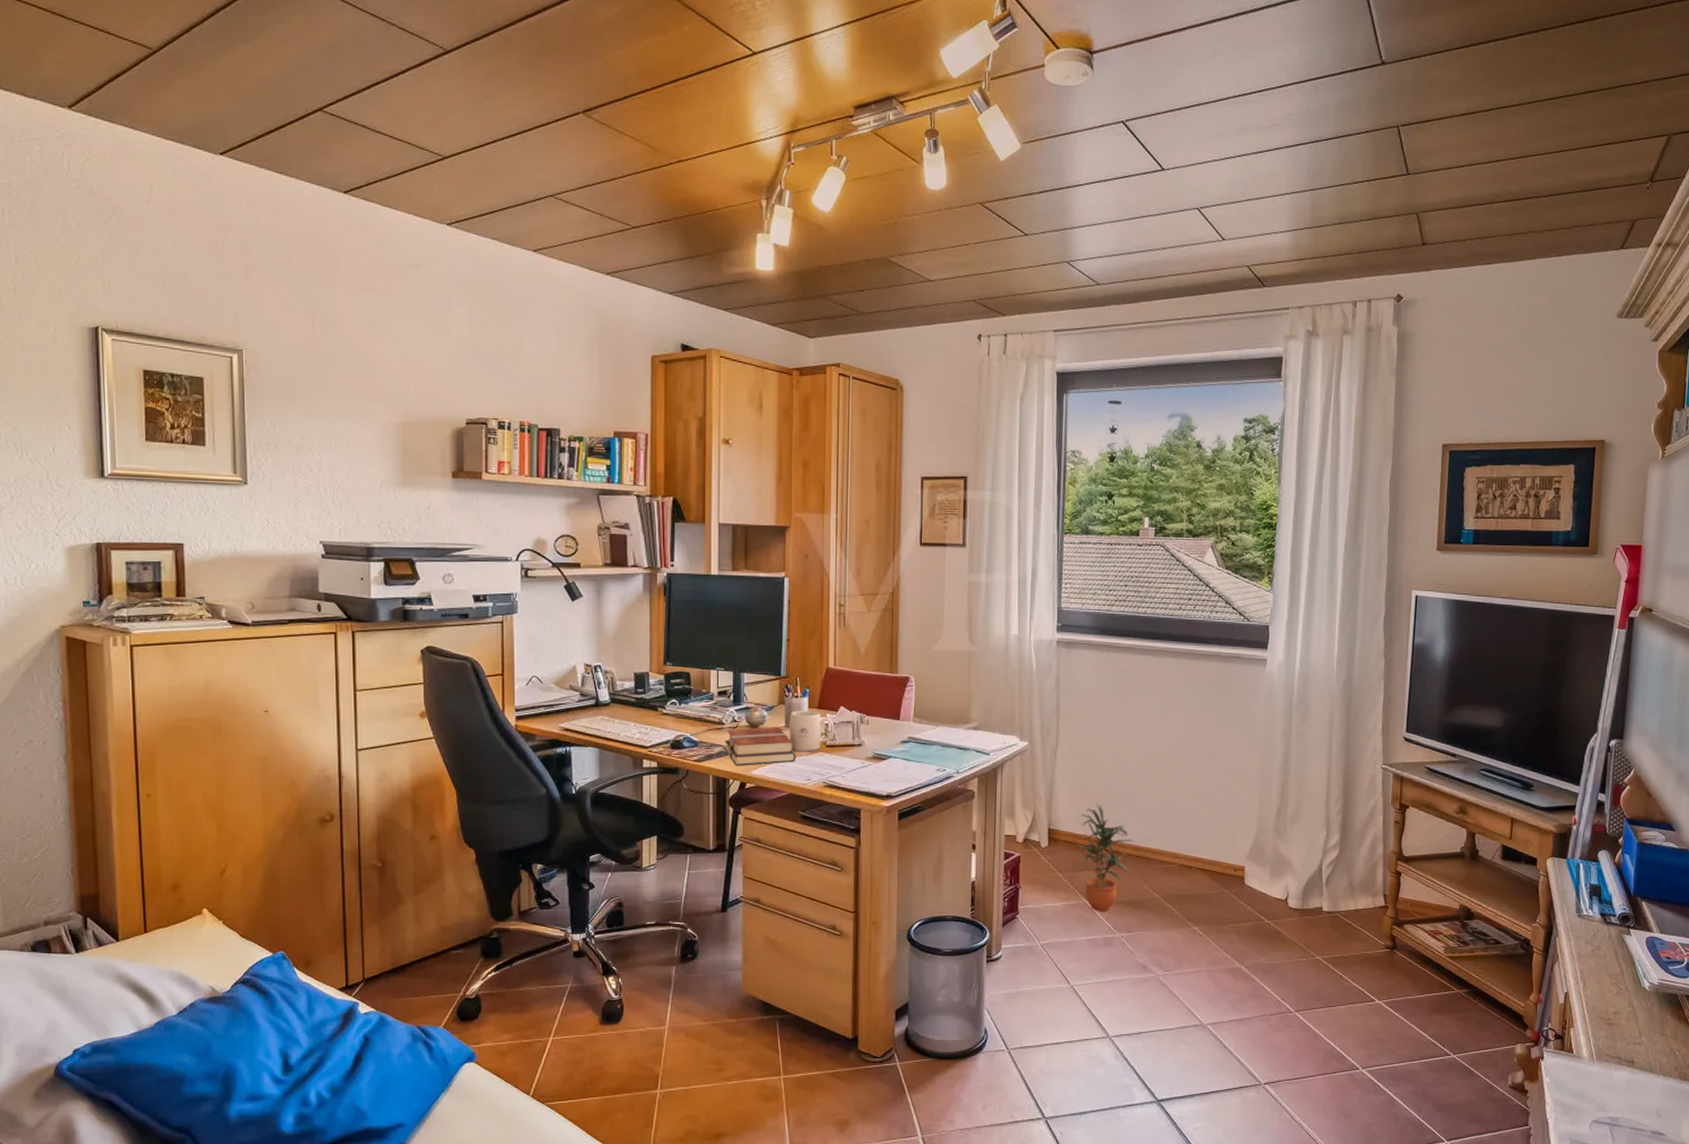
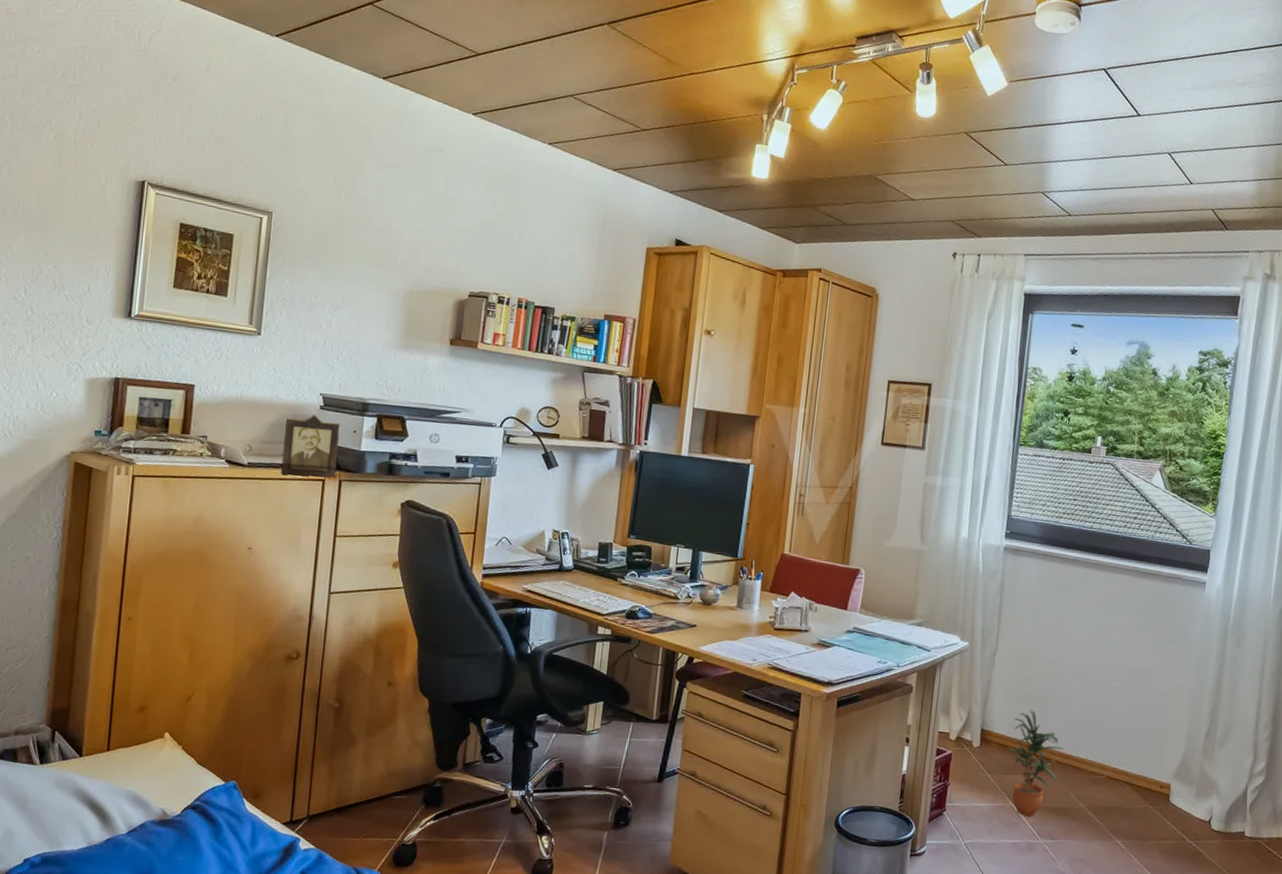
photo frame: none [287,565,348,632] -> present [281,415,340,478]
books: present [724,727,796,766] -> none [677,604,745,642]
mug: present [789,711,835,752] -> none [739,592,784,634]

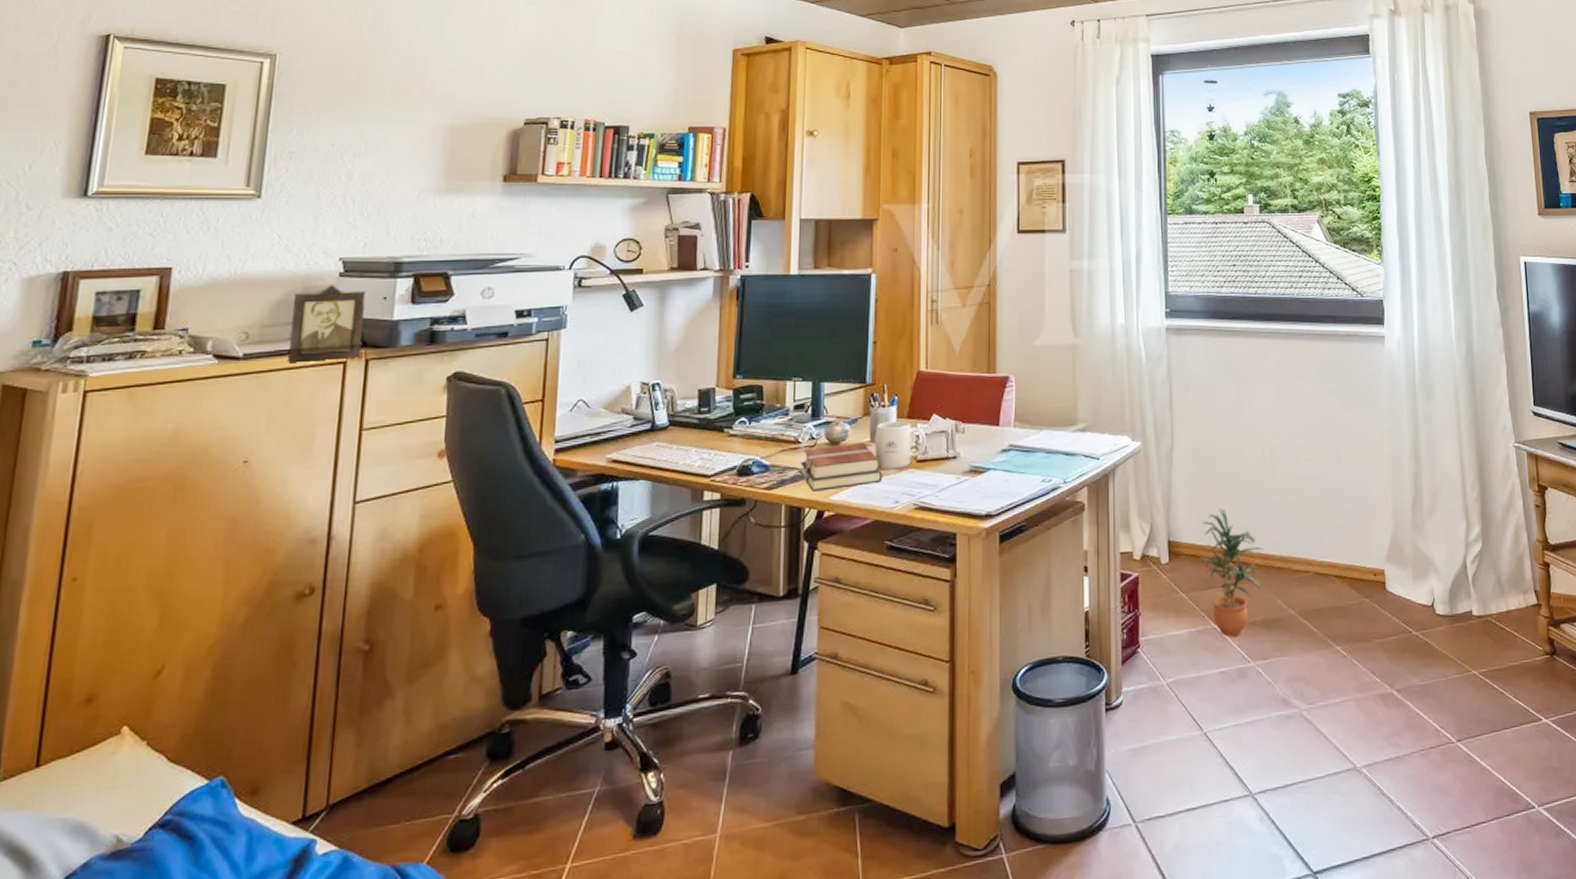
books: none [677,604,745,642] -> present [800,443,883,492]
mug: none [739,592,784,634] -> present [874,421,927,470]

